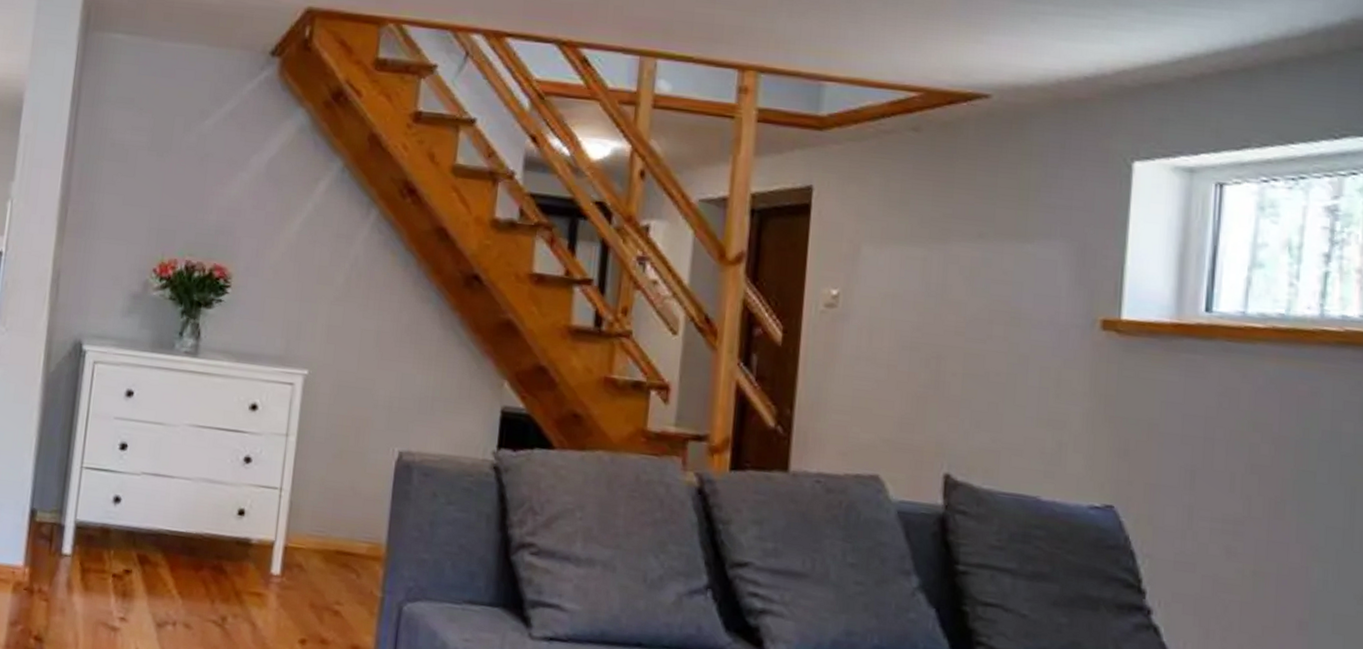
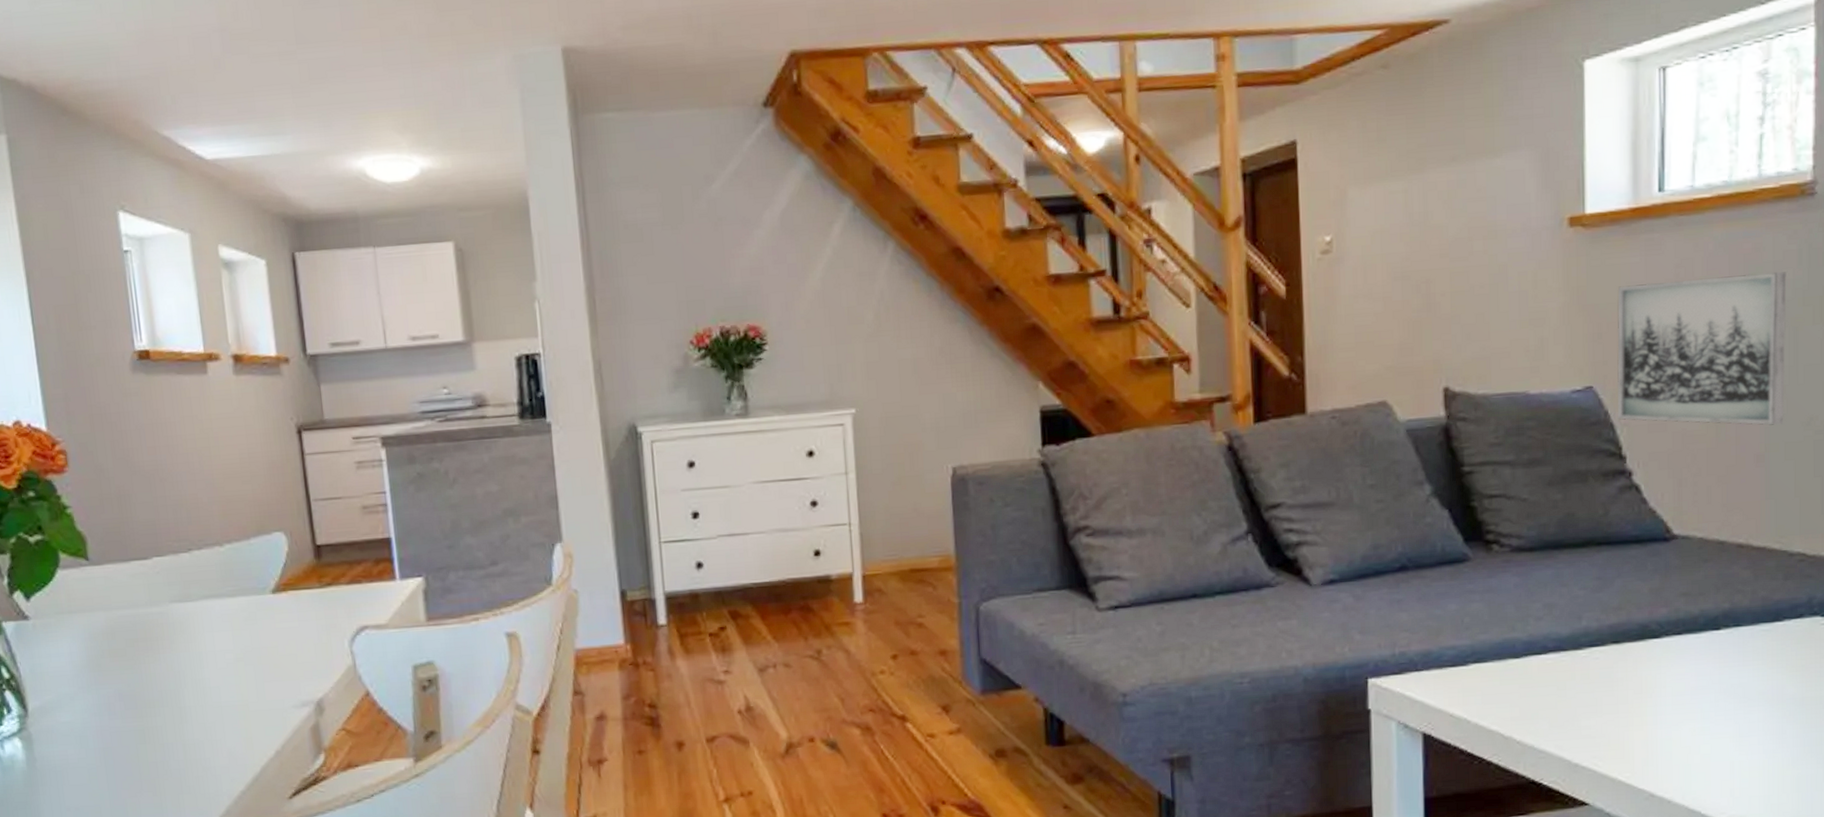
wall art: none [1139,403,1347,592] -> present [1616,272,1787,425]

